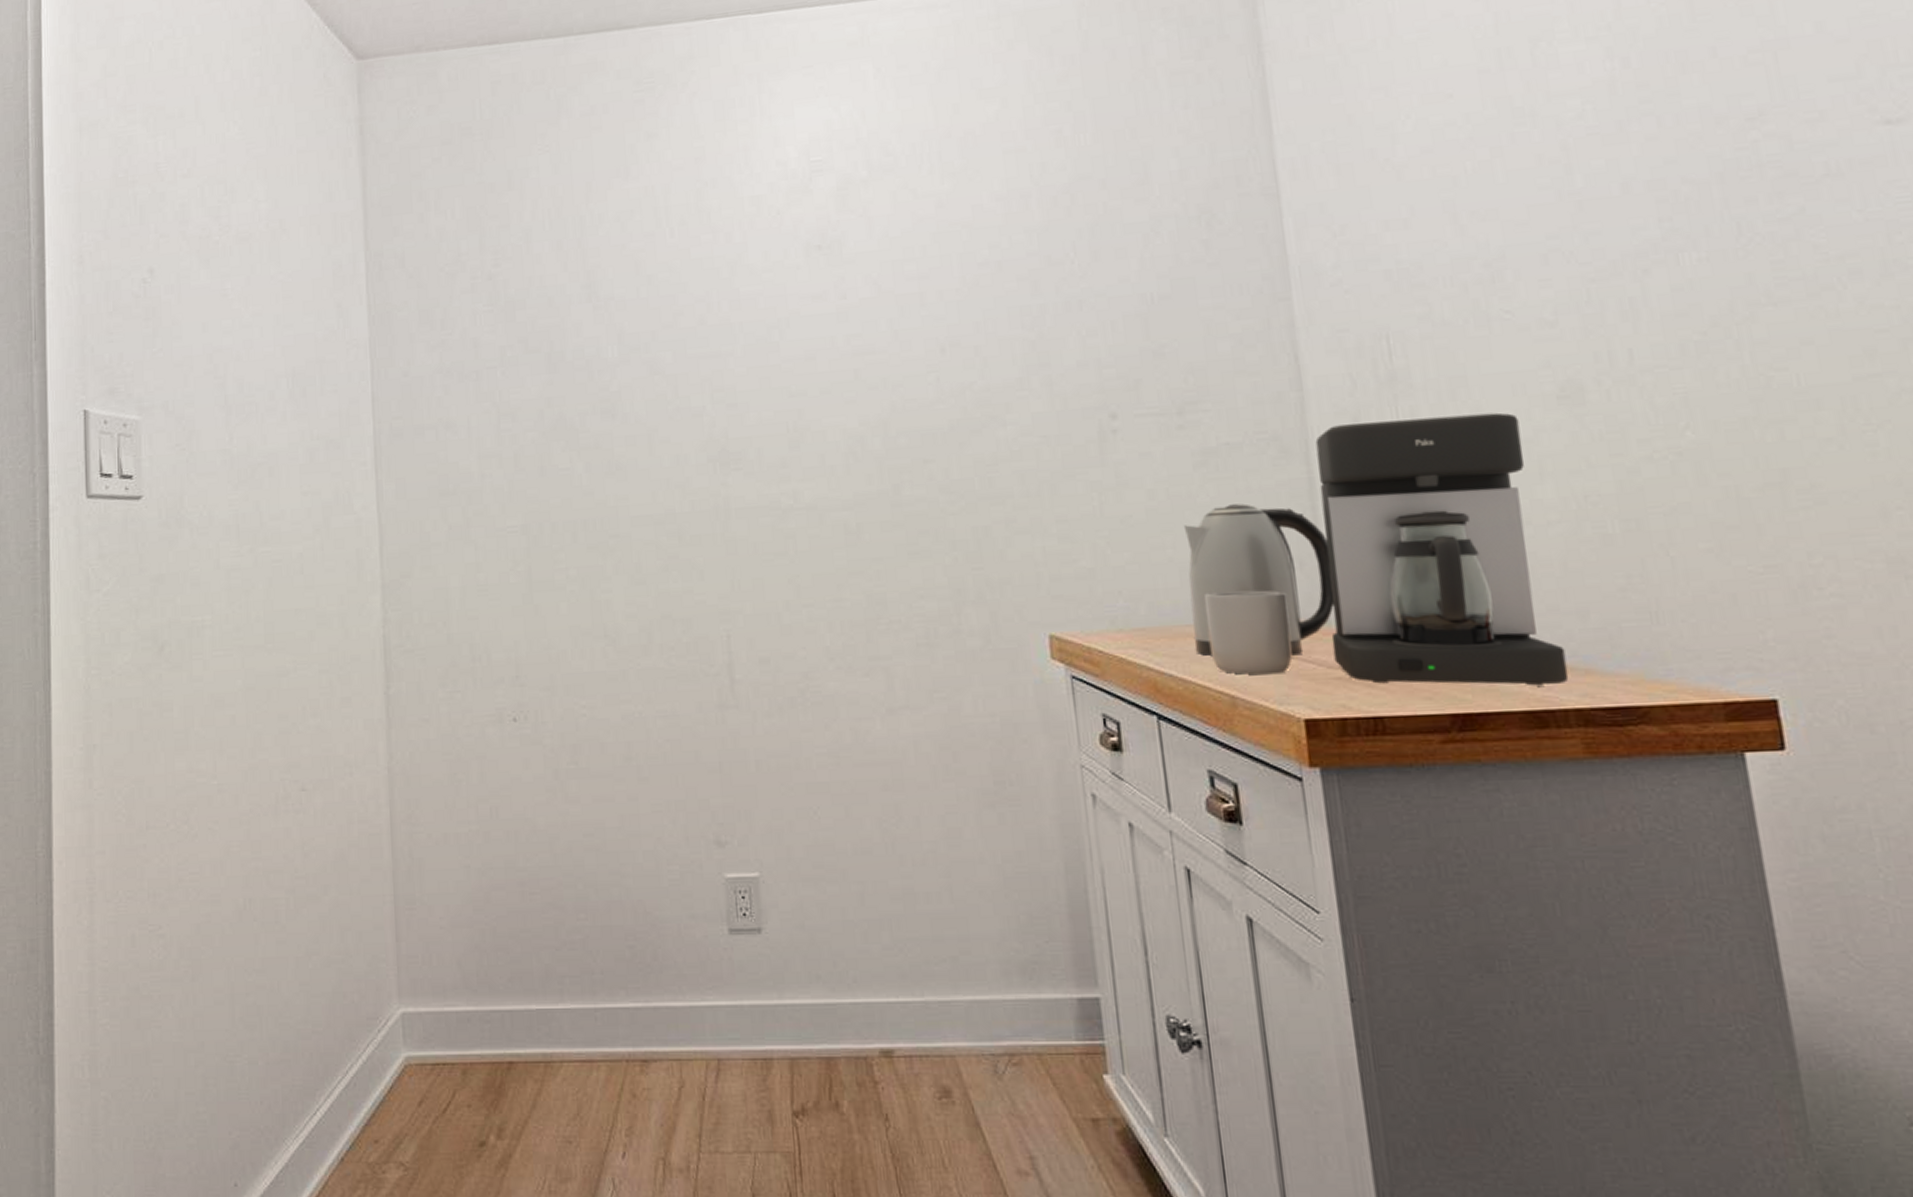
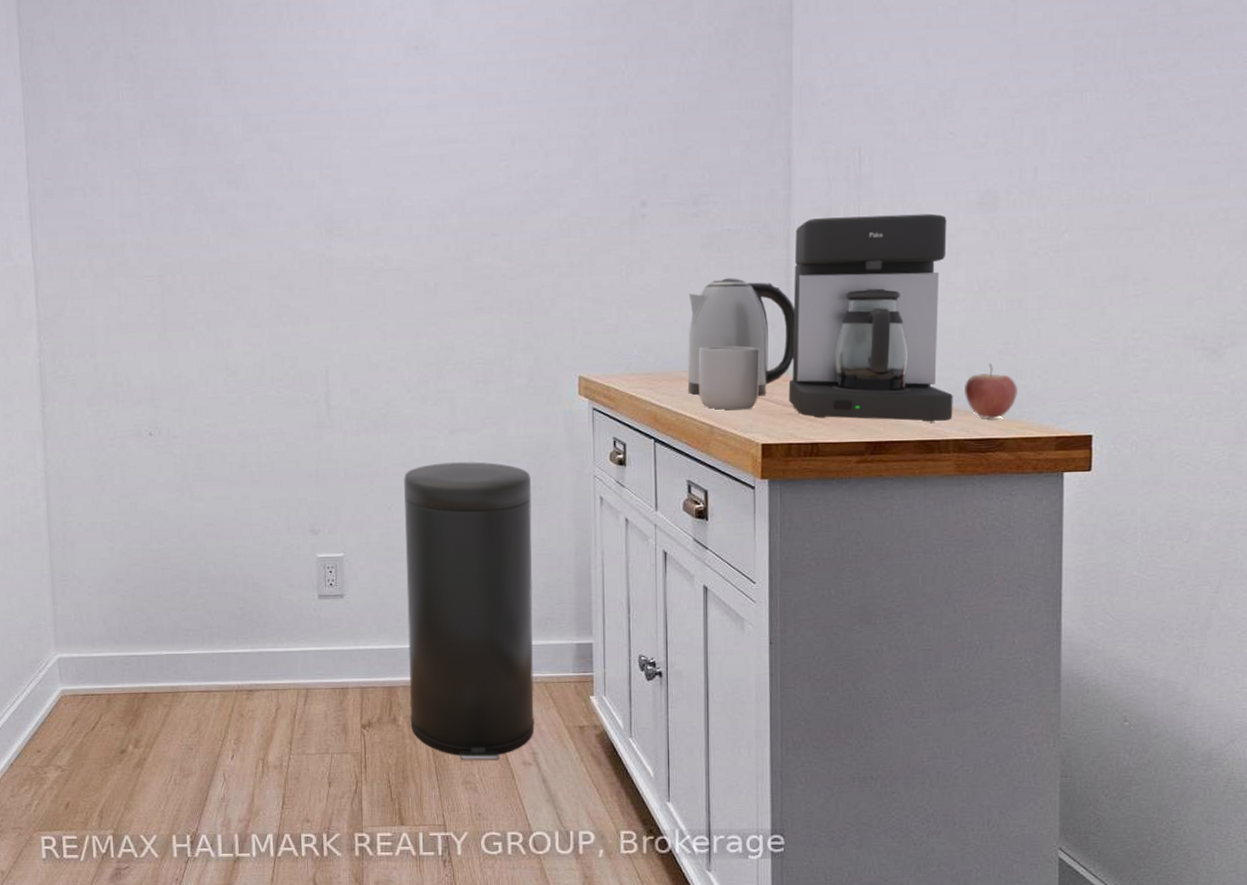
pedal bin: none [831,749,1029,1167] -> present [404,462,534,761]
fruit: none [1578,605,1657,679] -> present [965,364,1017,418]

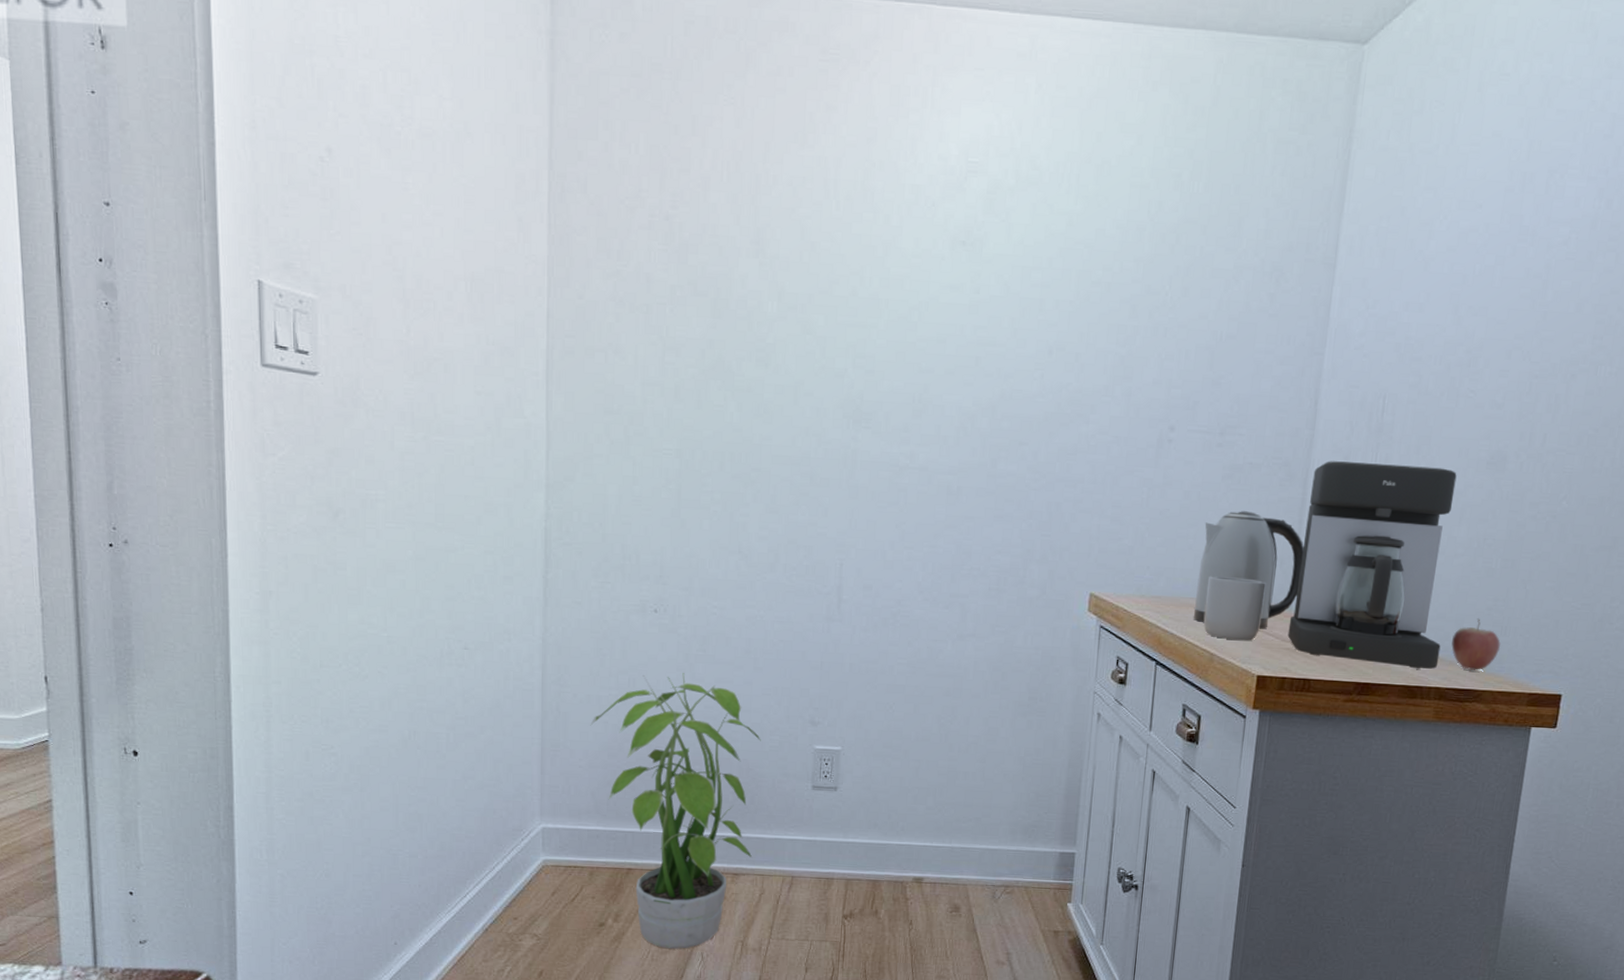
potted plant: none [96,493,265,772] -> present [590,673,761,949]
pedal bin: present [404,462,534,761] -> none [891,666,1033,958]

